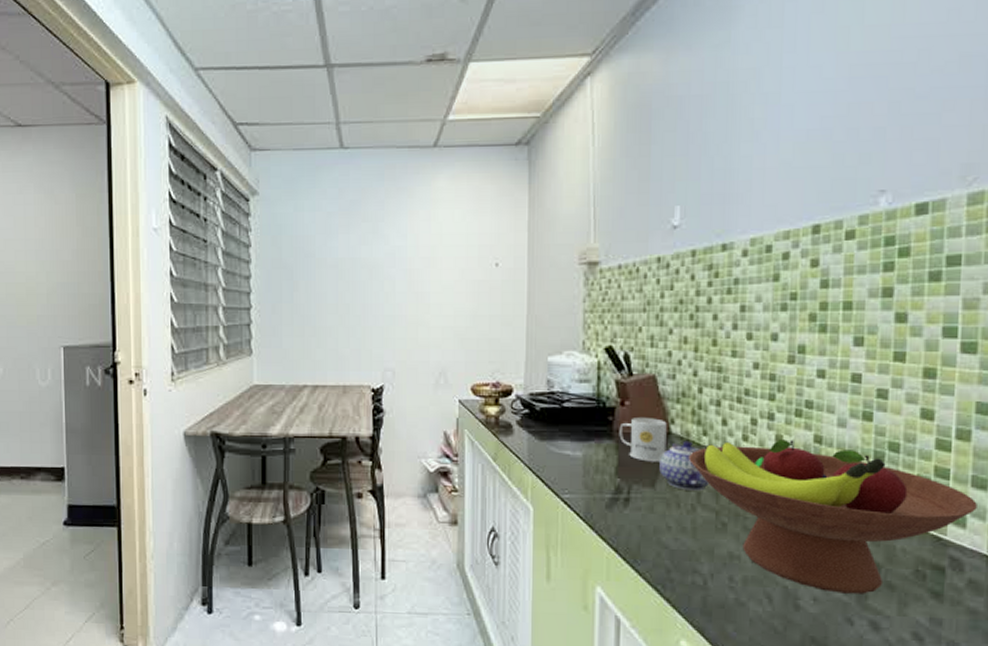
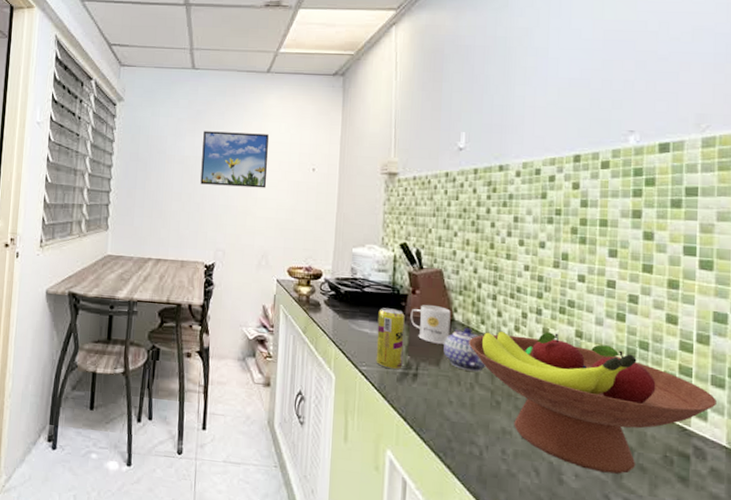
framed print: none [360,224,441,292] -> present [200,131,269,188]
beverage can: none [580,424,613,495] -> present [376,308,405,370]

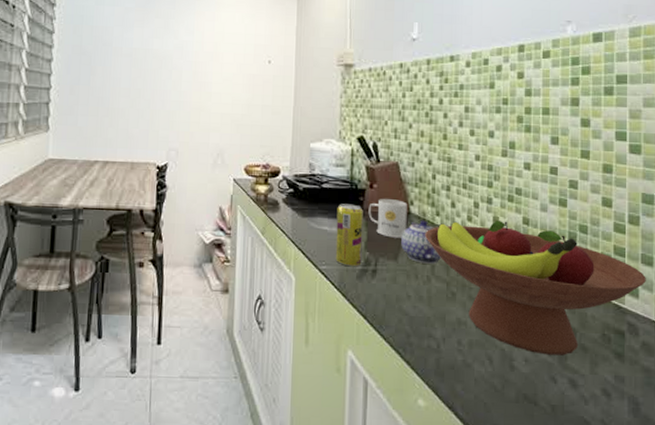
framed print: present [200,131,269,188] -> none [150,21,222,82]

